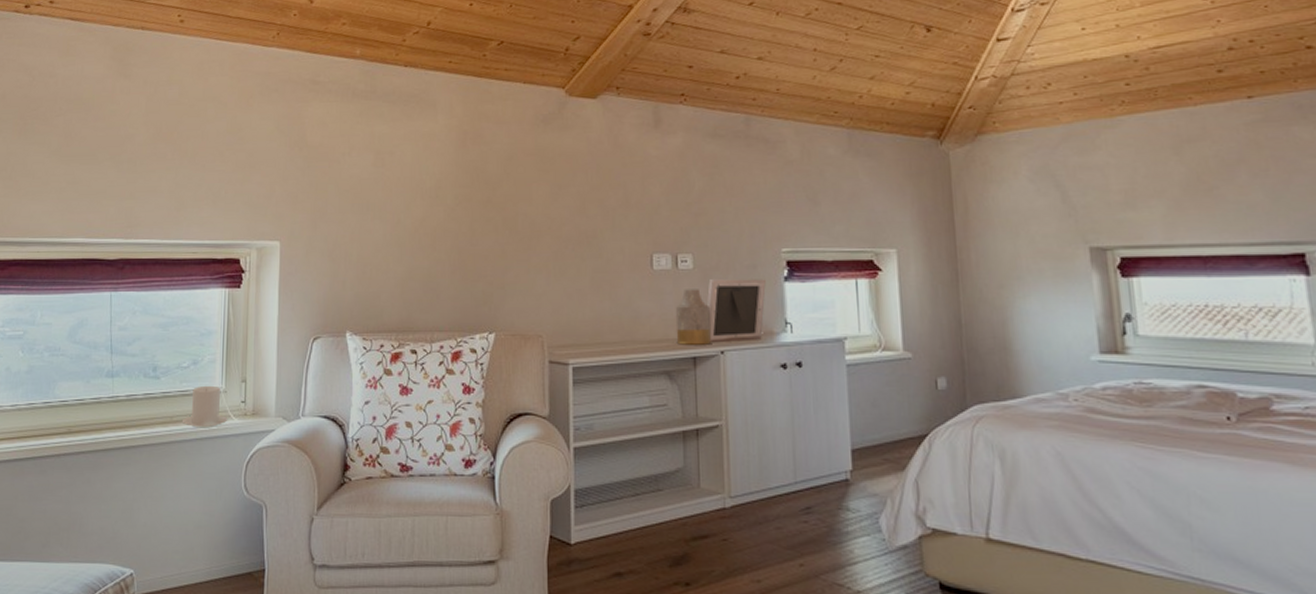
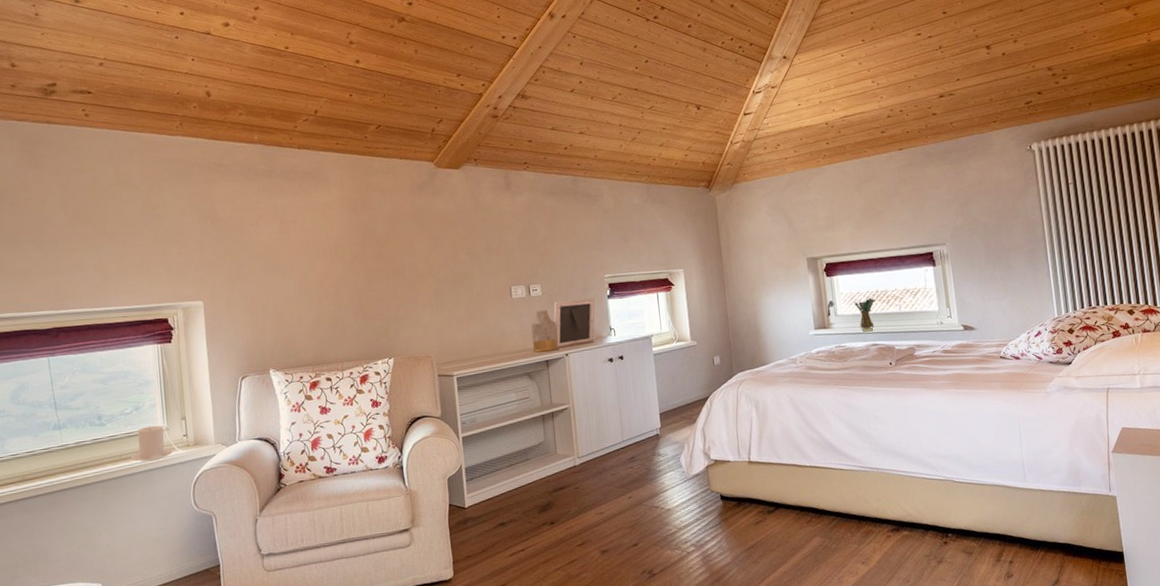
vase: none [1167,312,1203,367] -> present [854,296,875,333]

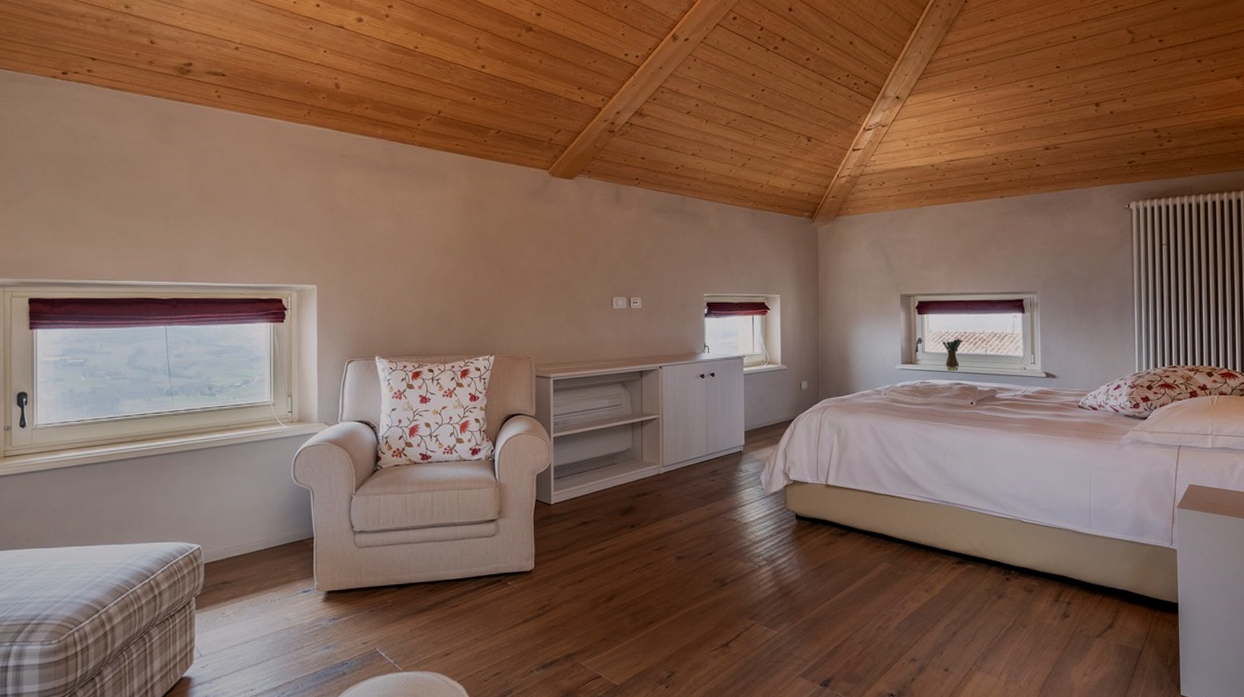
candle: present [130,425,173,462] -> none [237,400,278,434]
vase: present [530,310,558,353] -> none [628,322,653,363]
picture frame: present [553,298,595,349] -> none [651,315,692,361]

